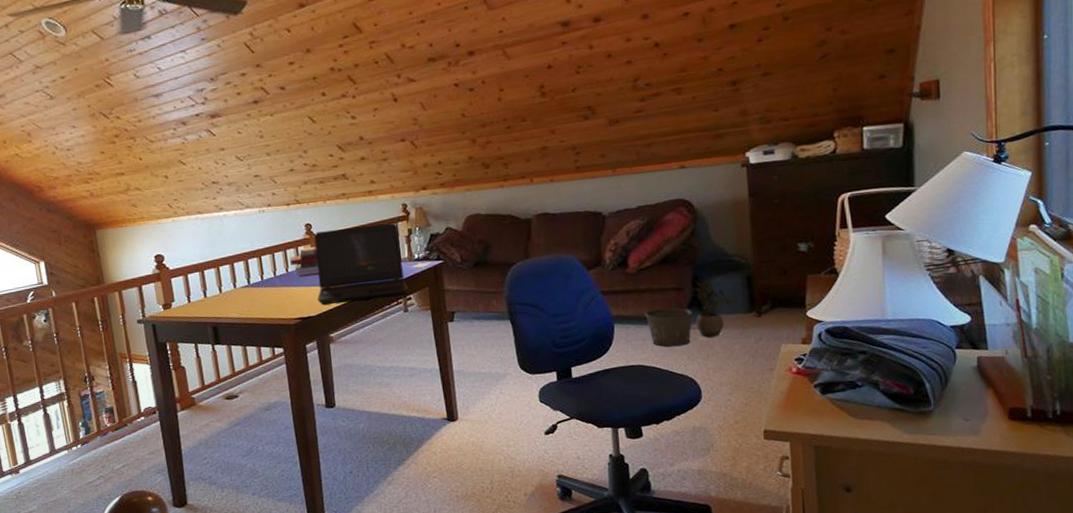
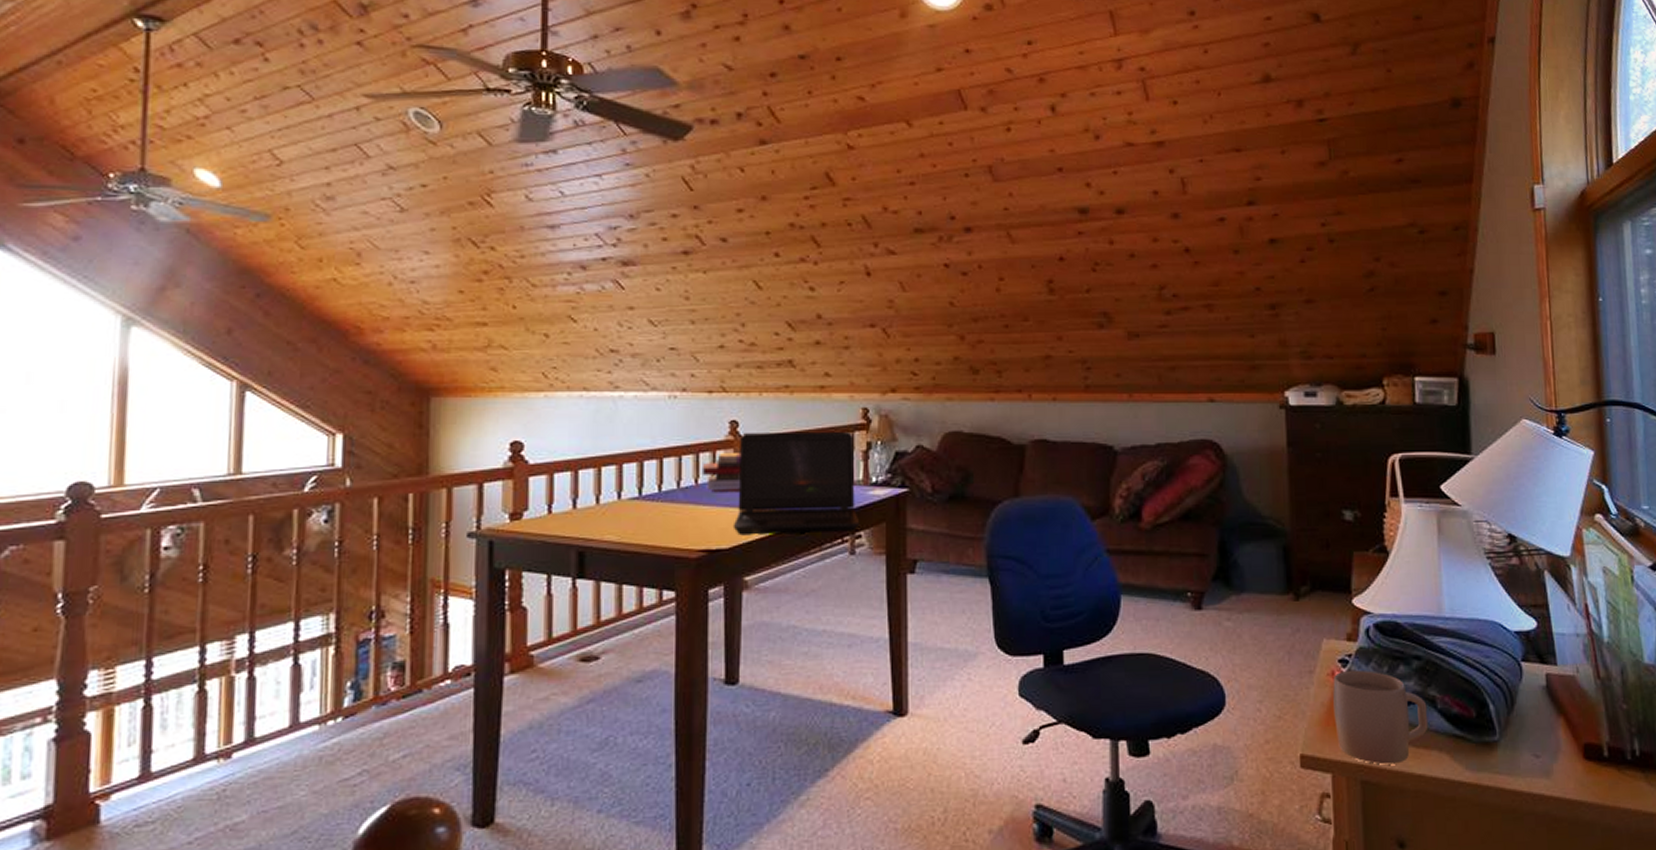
basket: present [645,307,694,347] -> none [1160,578,1219,632]
potted plant: present [693,279,739,337] -> none [1219,545,1273,623]
mug: none [790,365,872,434] -> present [1333,669,1428,765]

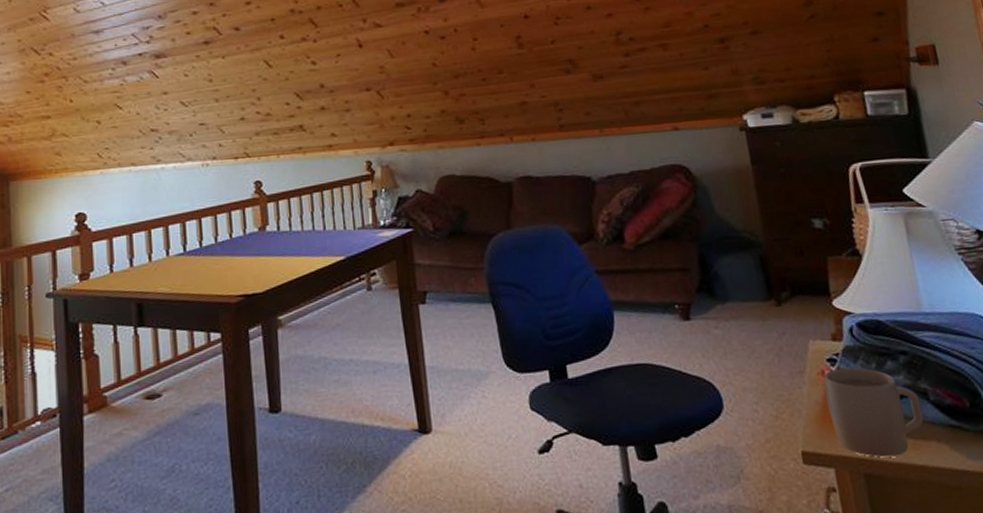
books: present [701,453,742,493] -> none [234,208,269,245]
laptop computer: present [732,431,860,534] -> none [264,182,374,279]

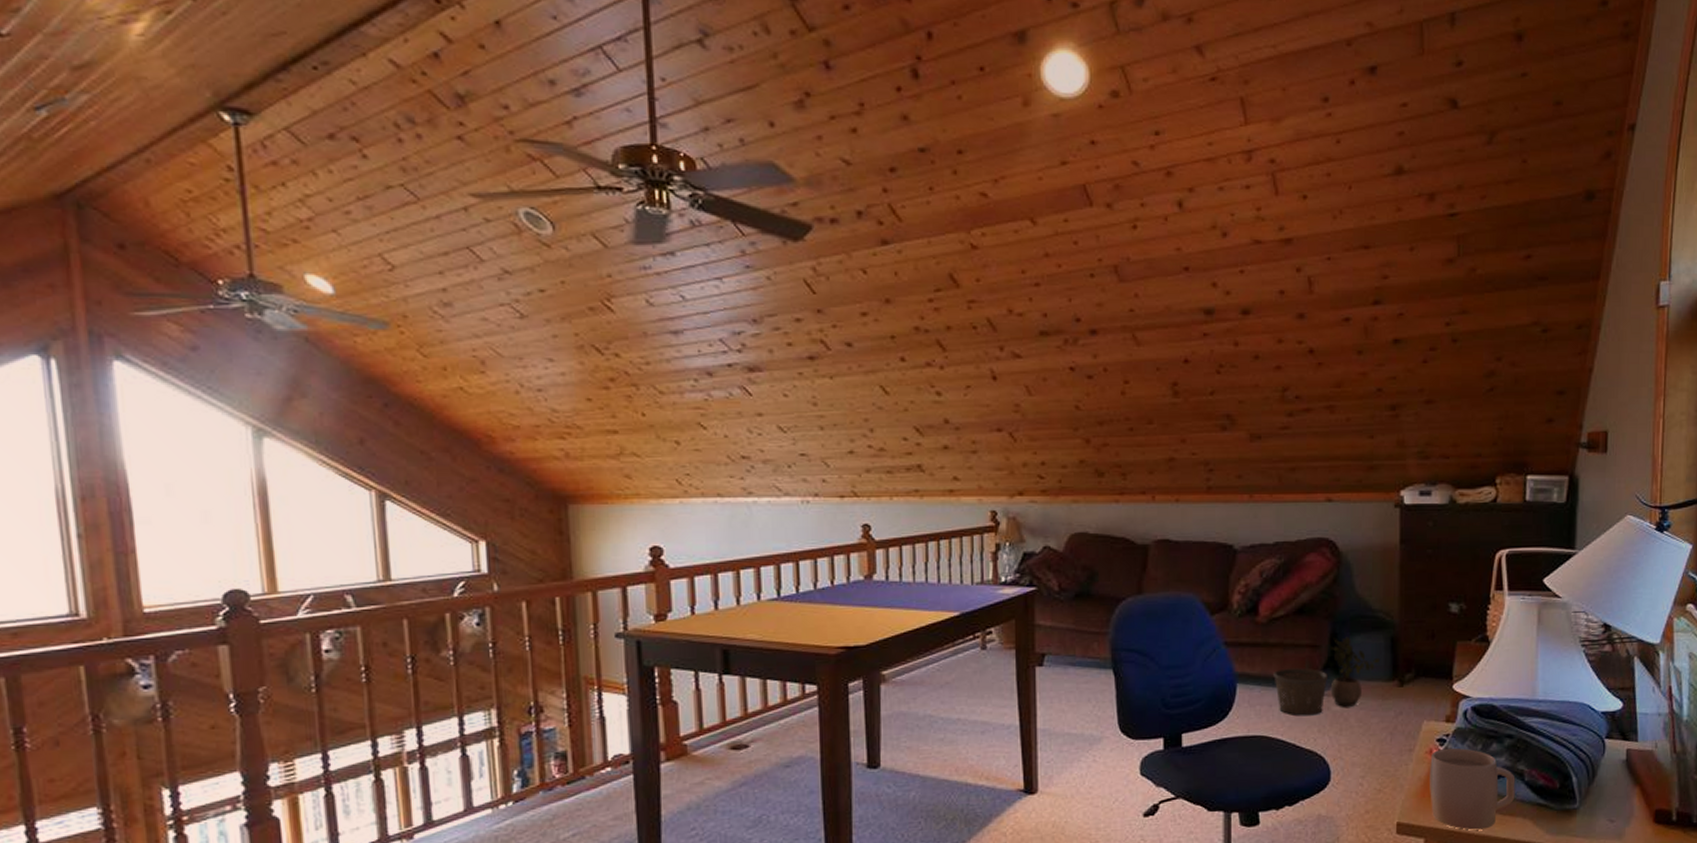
basket: none [648,292,704,342] -> present [1274,667,1329,716]
potted plant: none [700,258,753,330] -> present [1330,637,1381,707]

